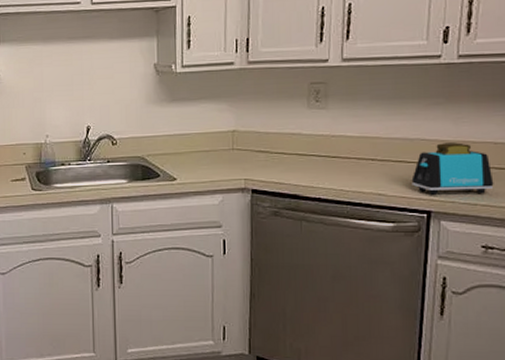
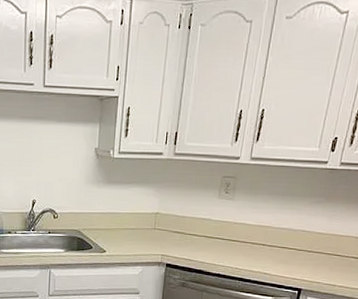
toaster: present [411,142,494,195] -> none [290,235,351,278]

